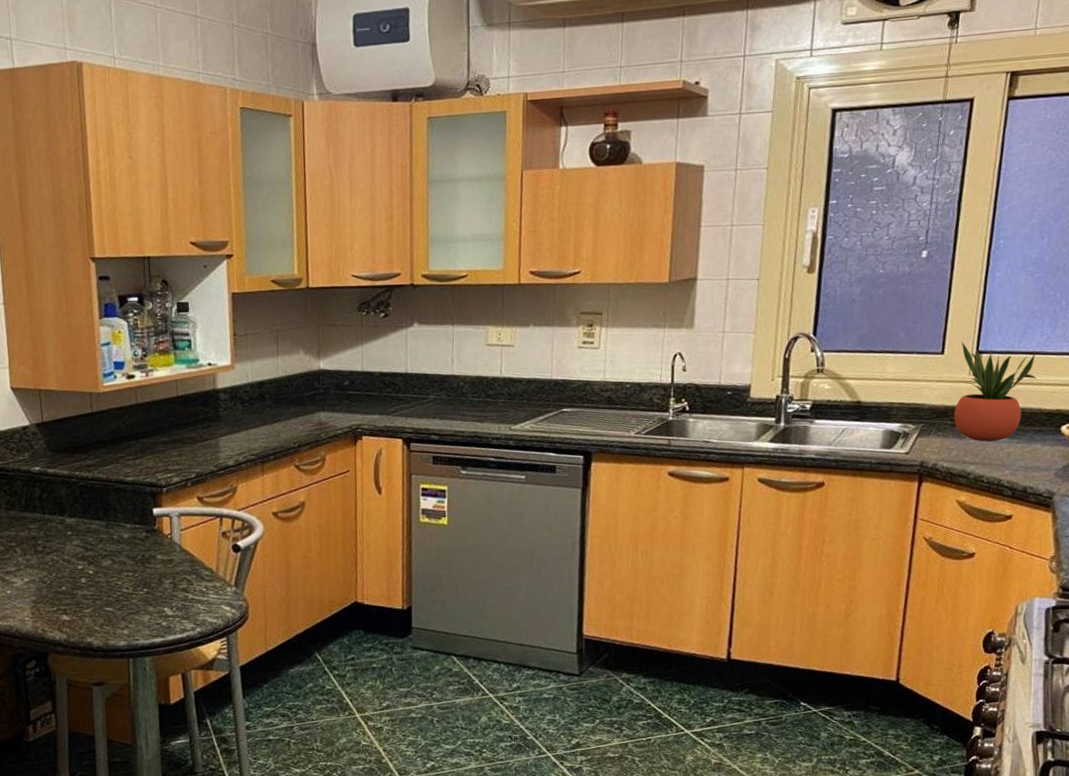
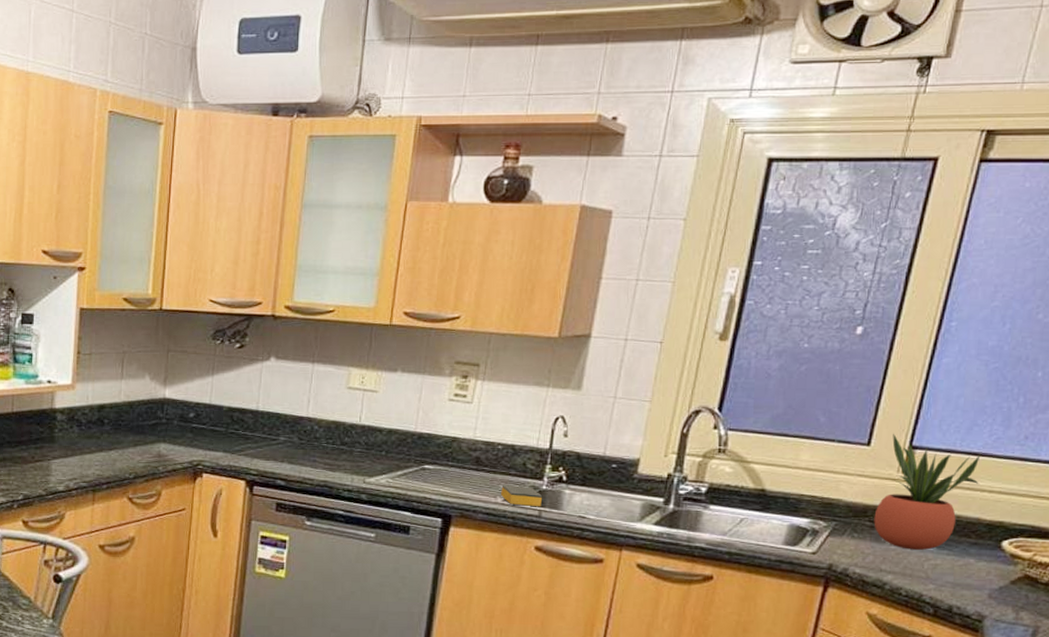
sponge: none [632,419,670,437] -> present [500,485,543,507]

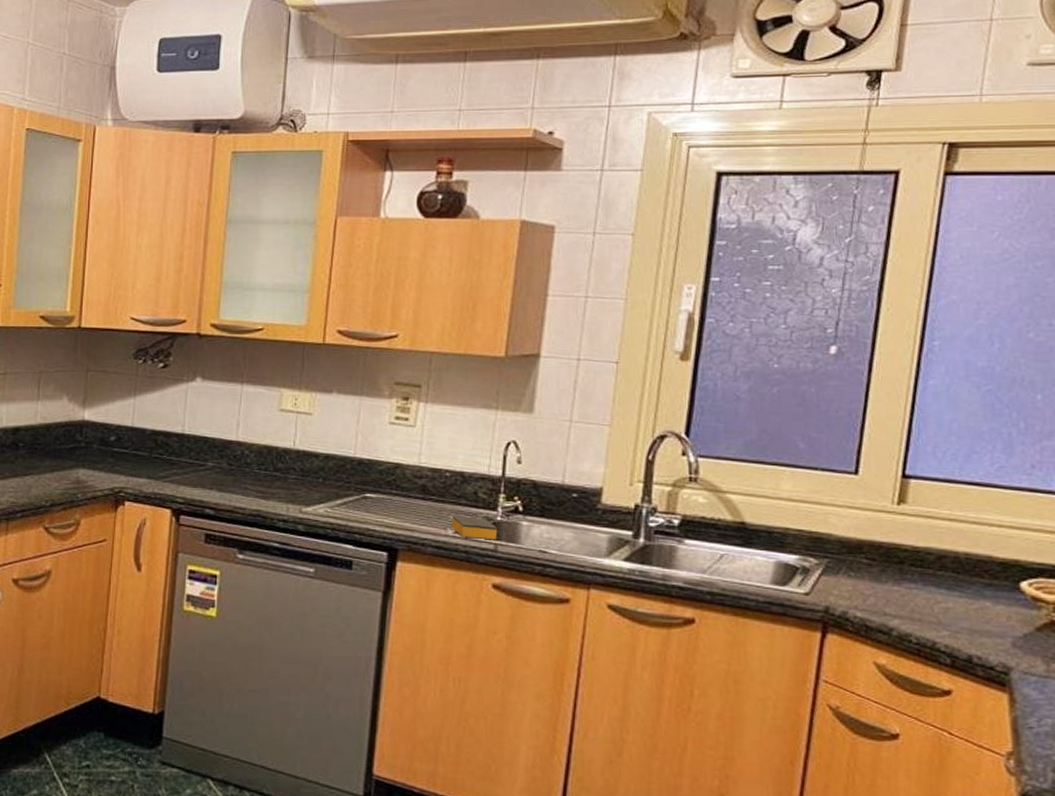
potted plant: present [874,433,981,550] -> none [871,461,986,591]

